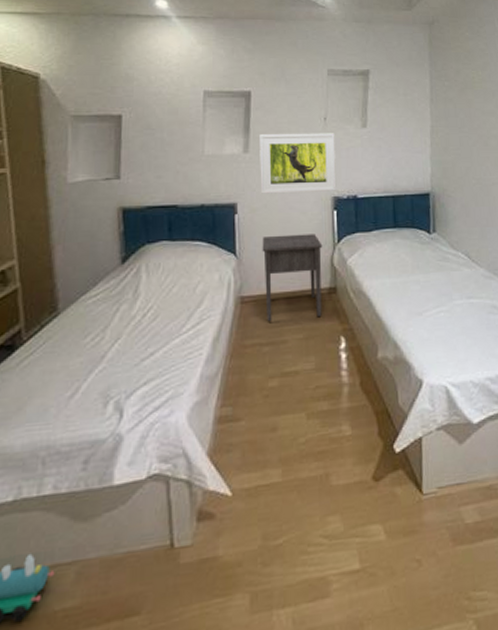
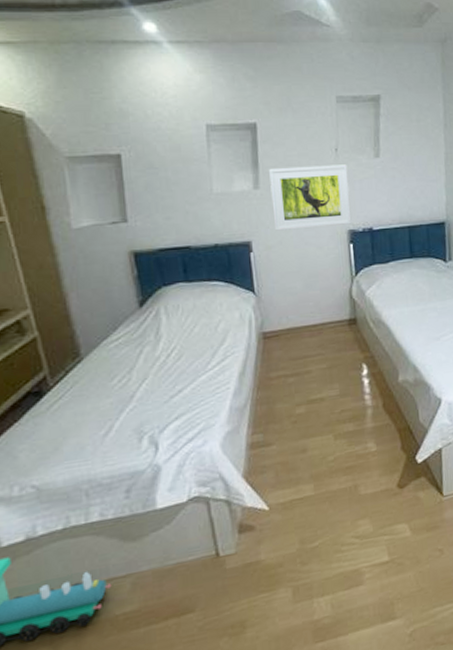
nightstand: present [262,234,323,322] -> none [279,268,344,355]

